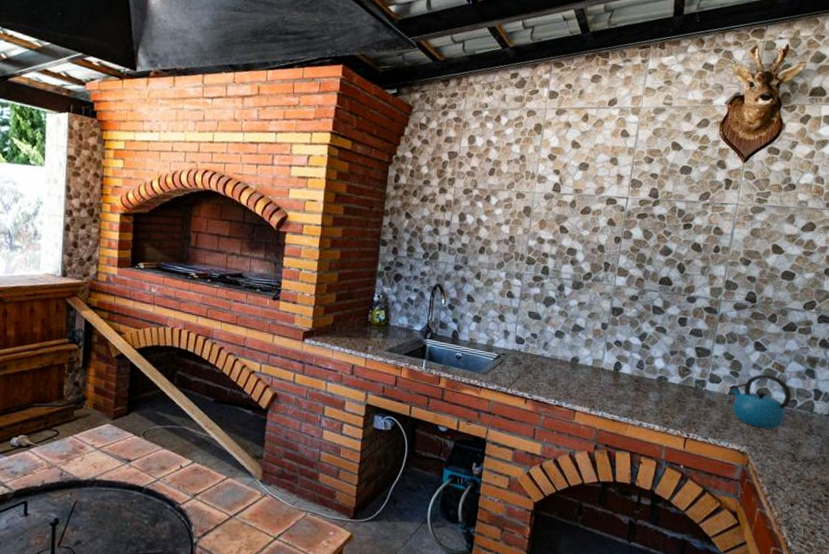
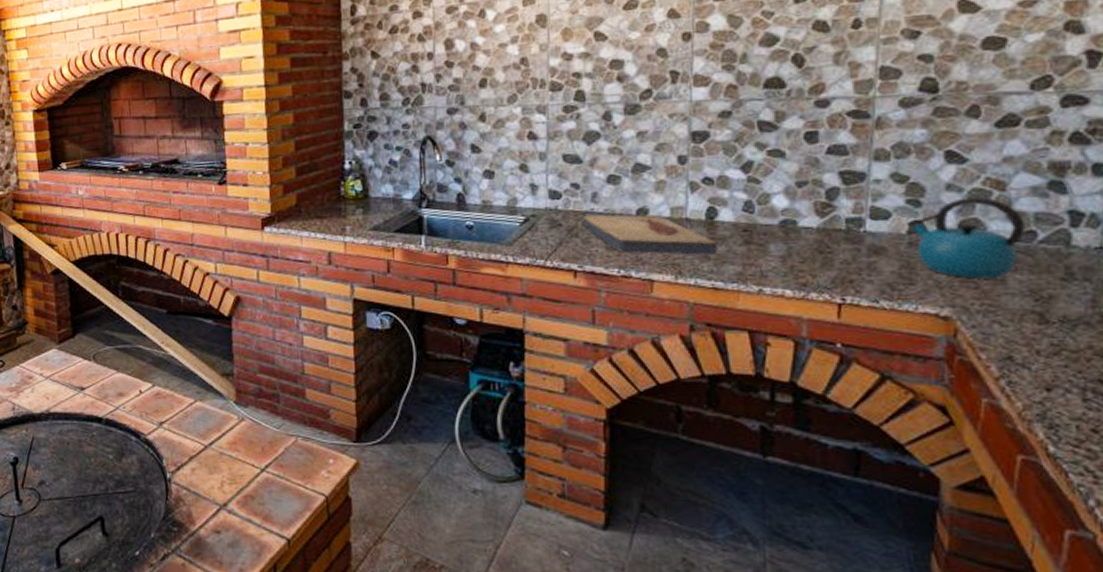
fish fossil: none [535,358,619,397] -> present [582,214,718,256]

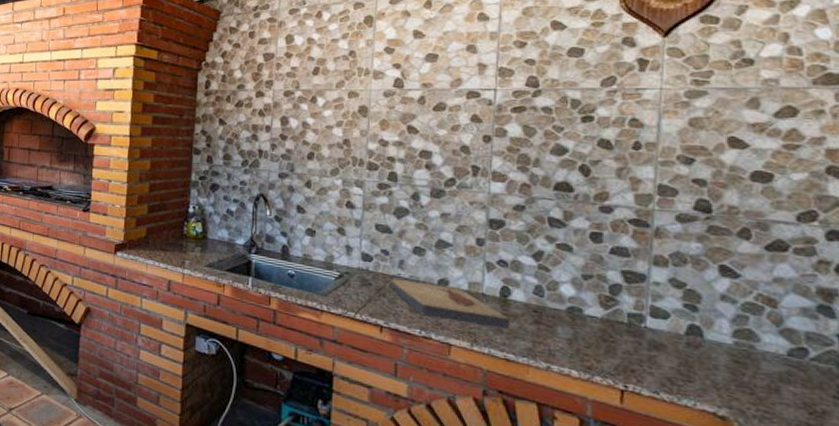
kettle: present [907,197,1026,279] -> none [684,309,798,388]

